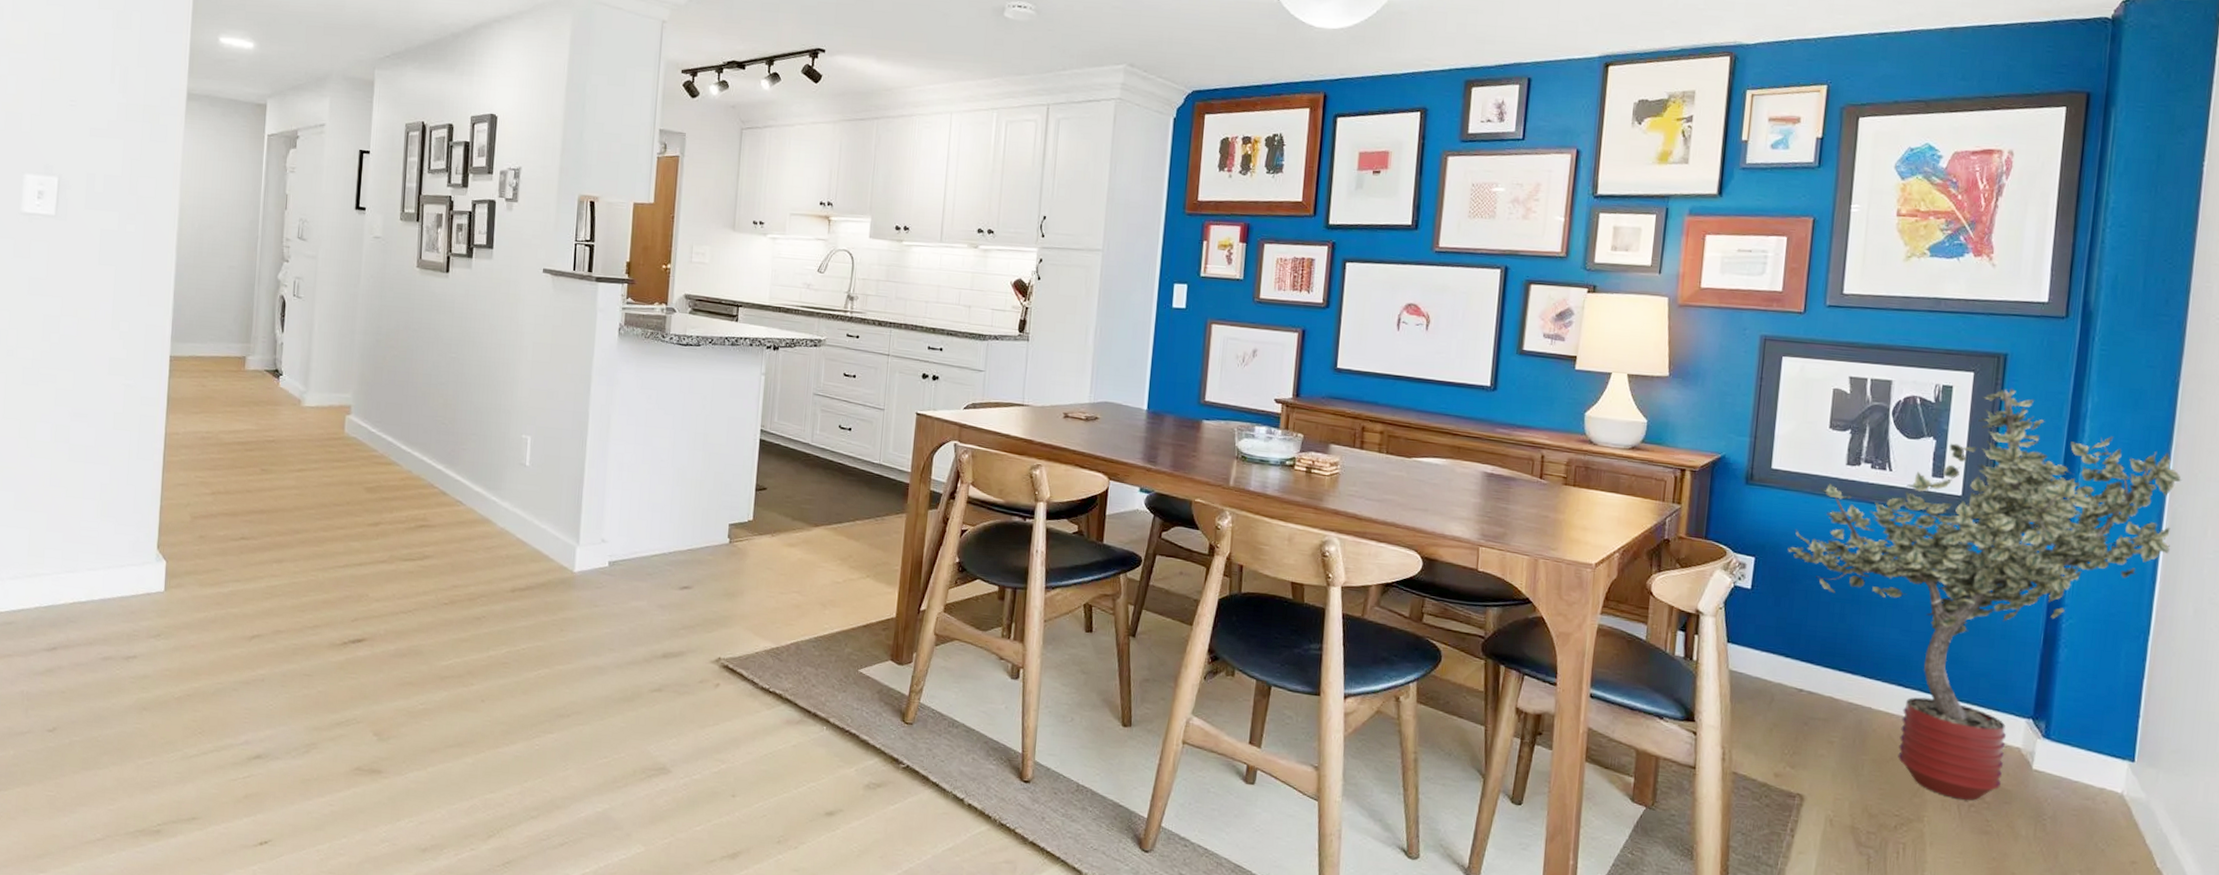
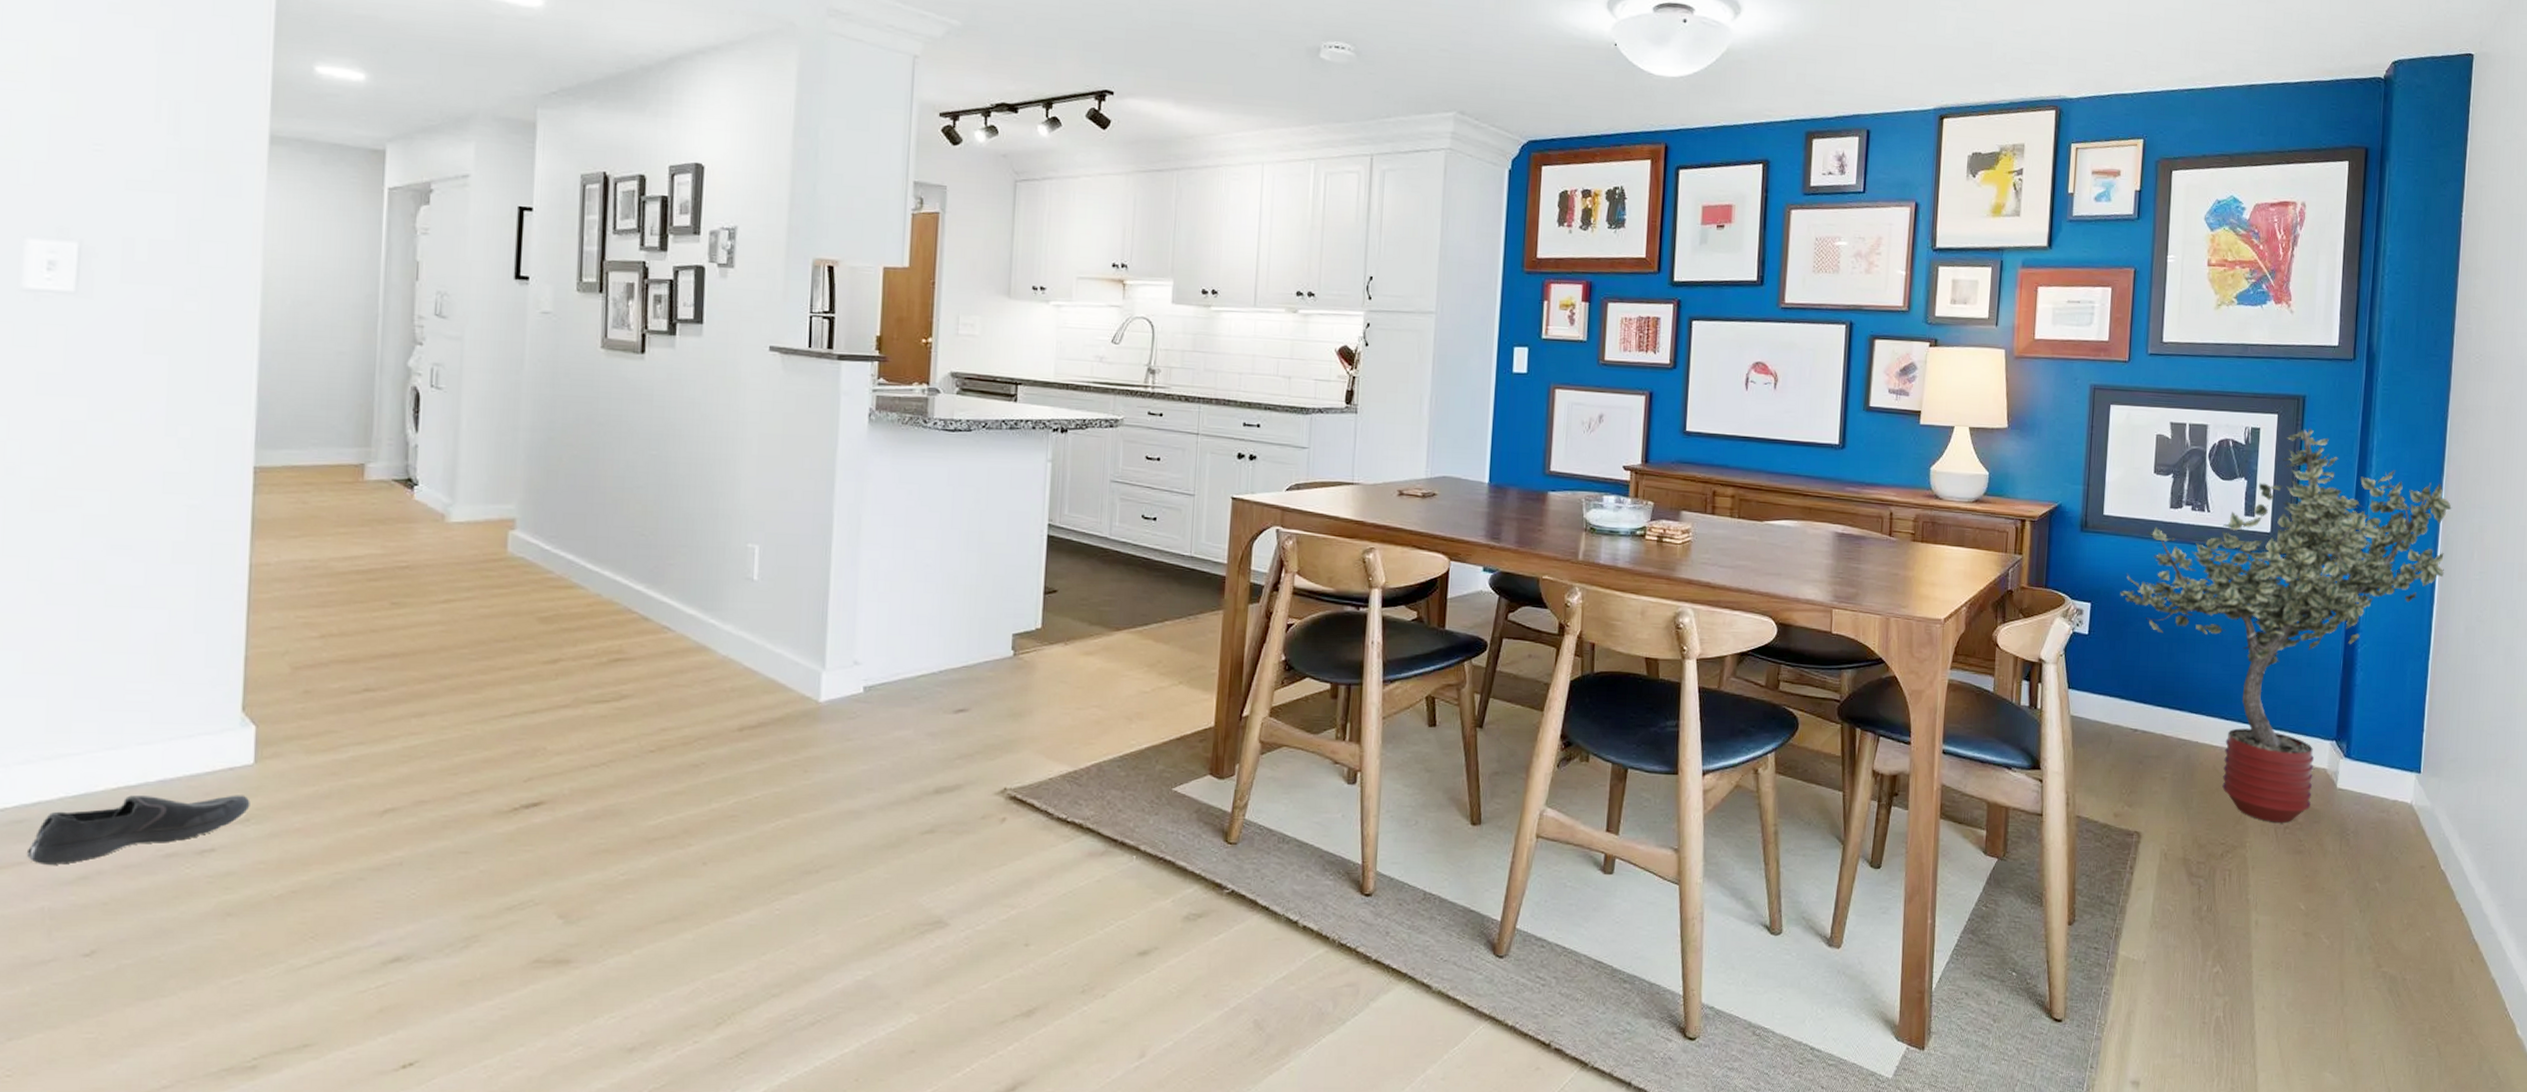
shoe: none [13,609,161,659] -> present [26,795,250,865]

